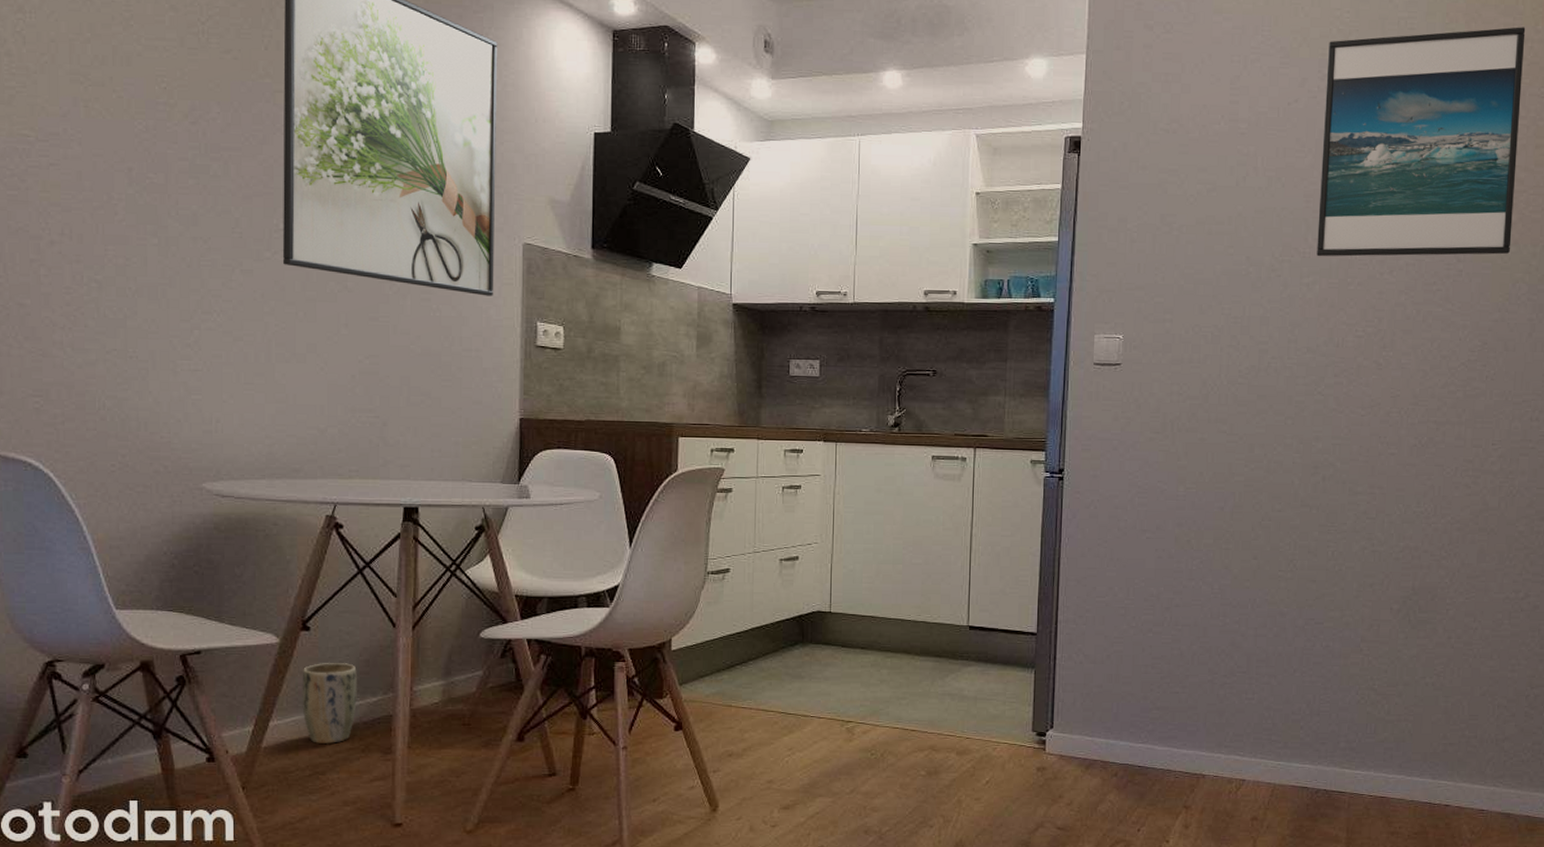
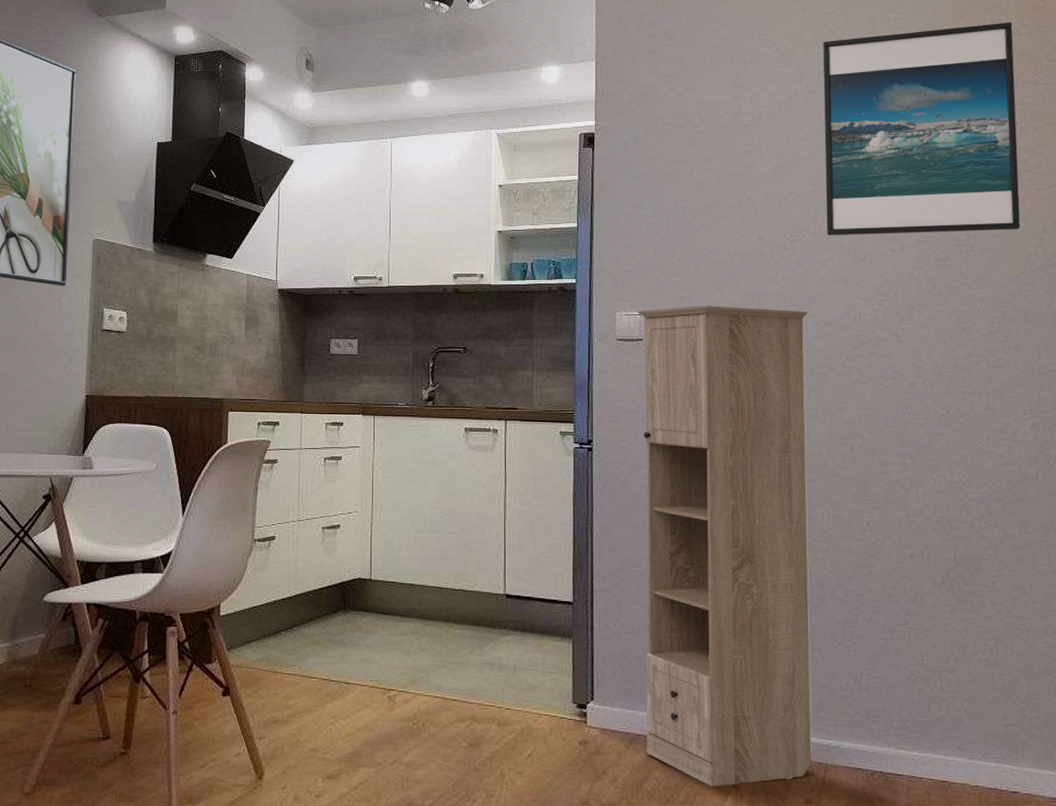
storage cabinet: none [1102,329,1290,808] -> present [637,306,813,787]

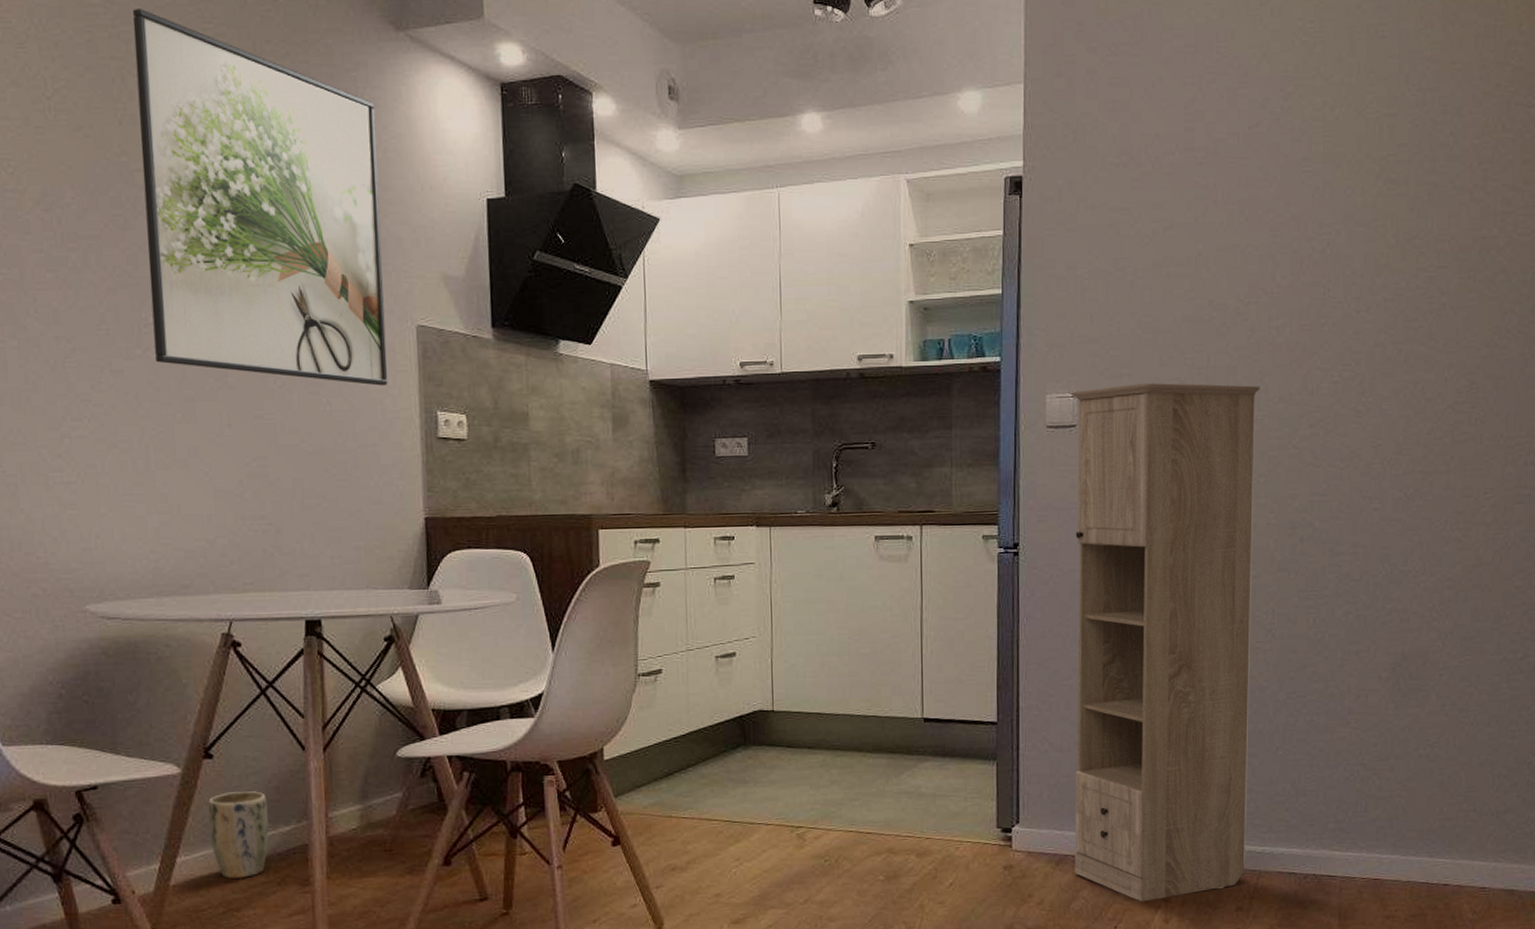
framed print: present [822,22,1021,236] -> none [1286,28,1509,297]

